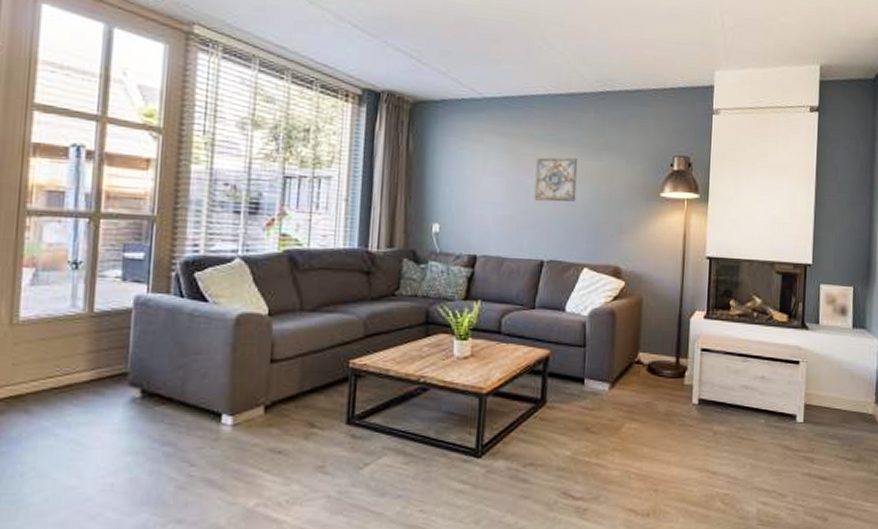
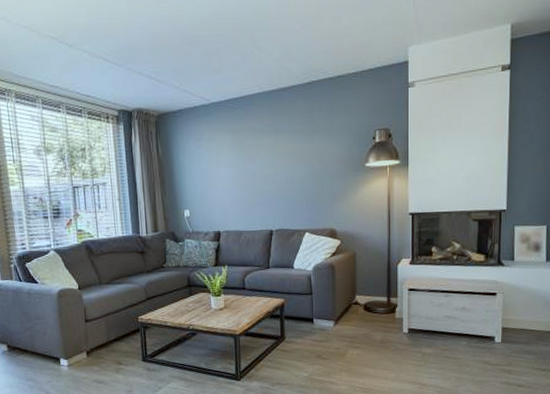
wall art: present [534,157,578,202] -> none [259,142,294,183]

